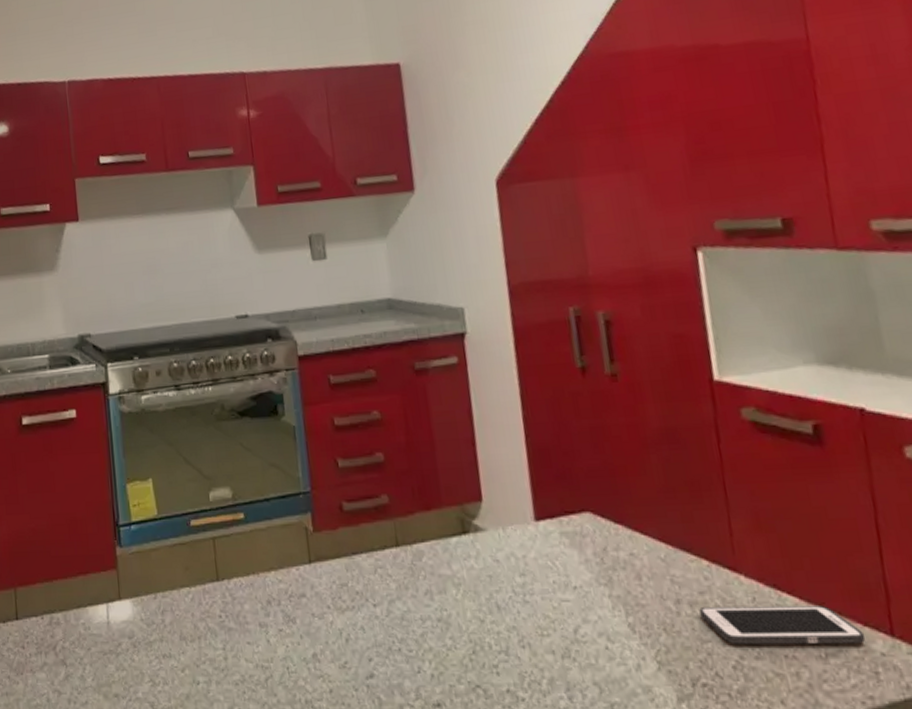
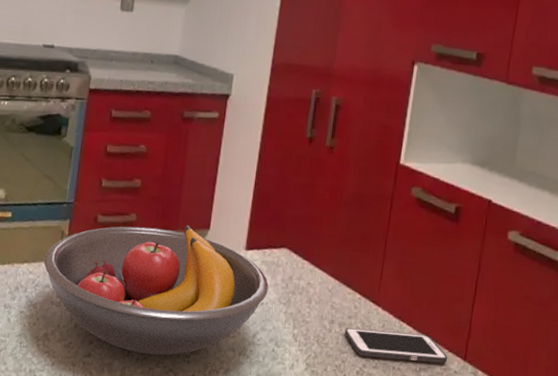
fruit bowl: none [291,499,579,669] -> present [43,225,269,355]

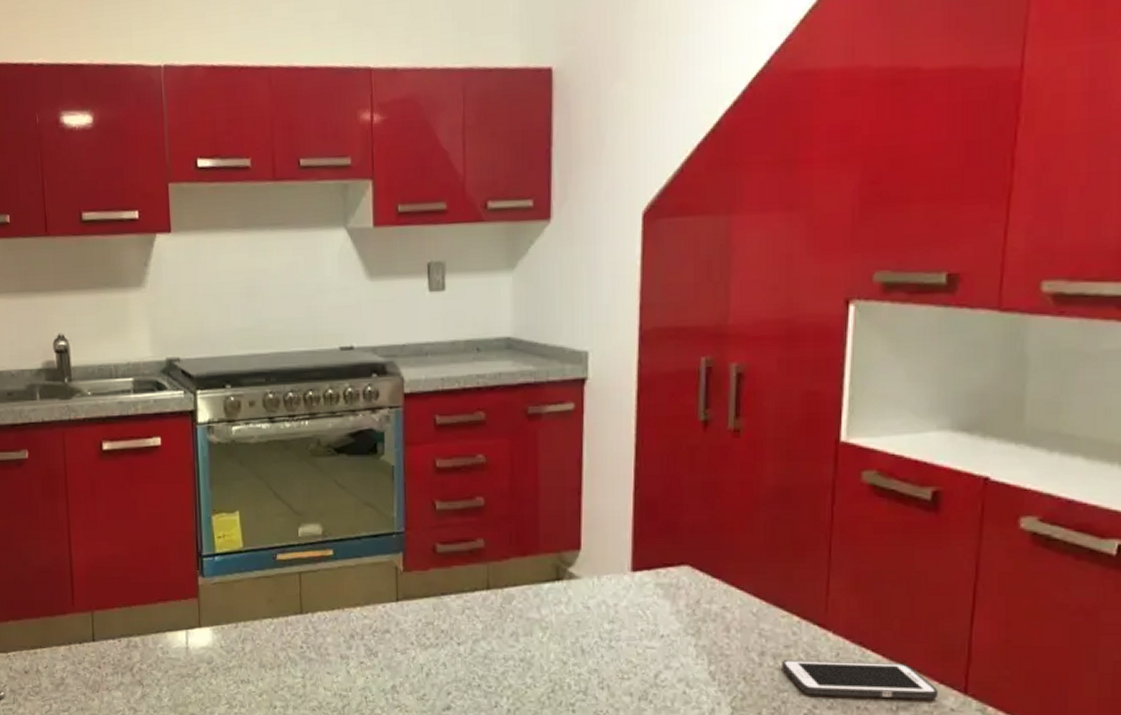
fruit bowl: present [43,225,269,355] -> none [379,547,668,705]

